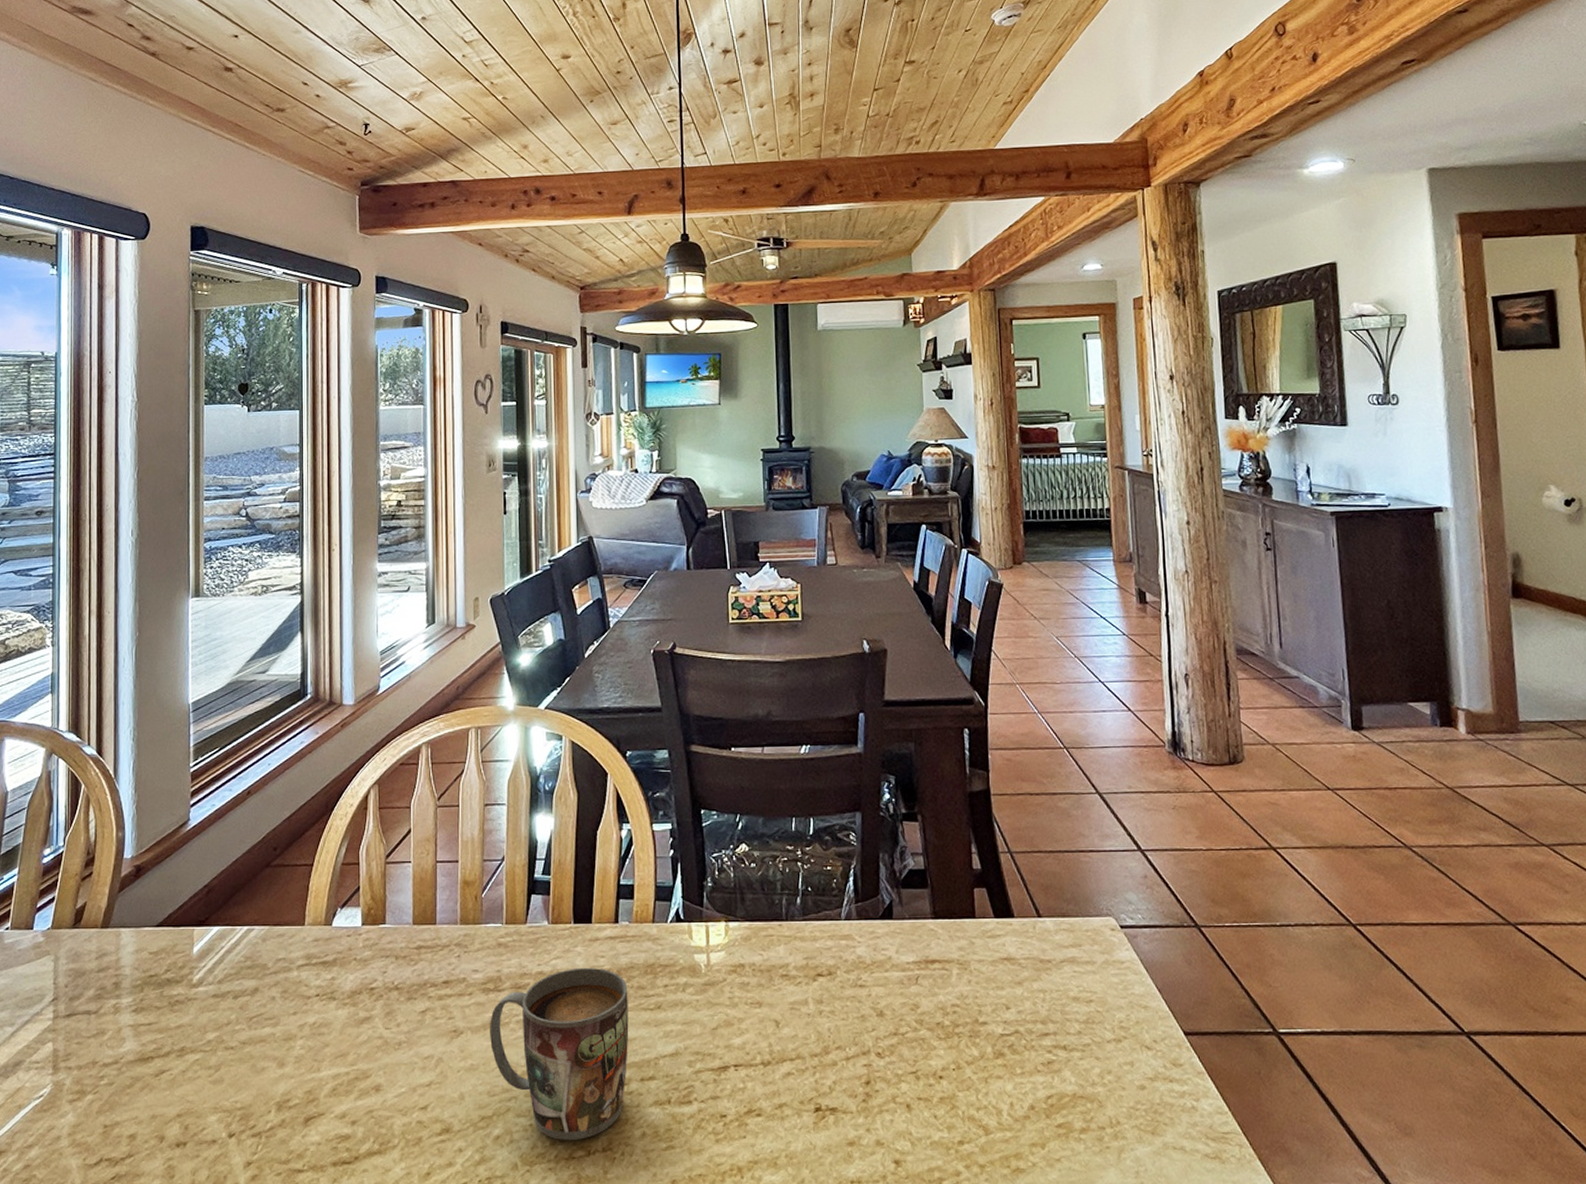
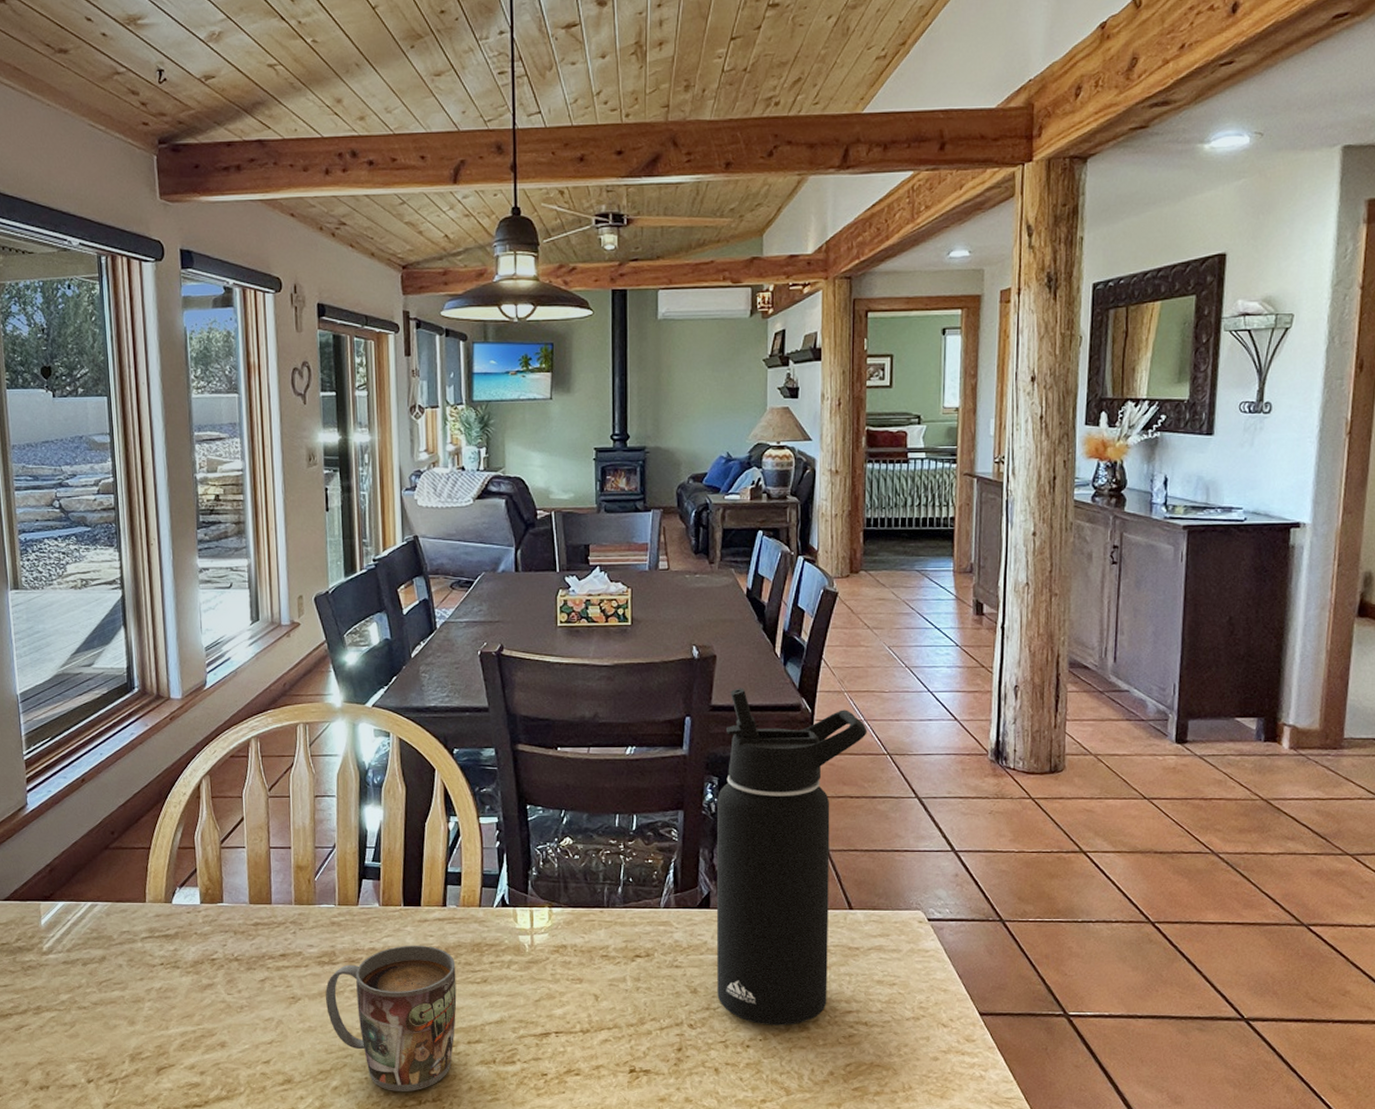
water bottle: none [895,682,1042,1052] -> present [717,688,867,1025]

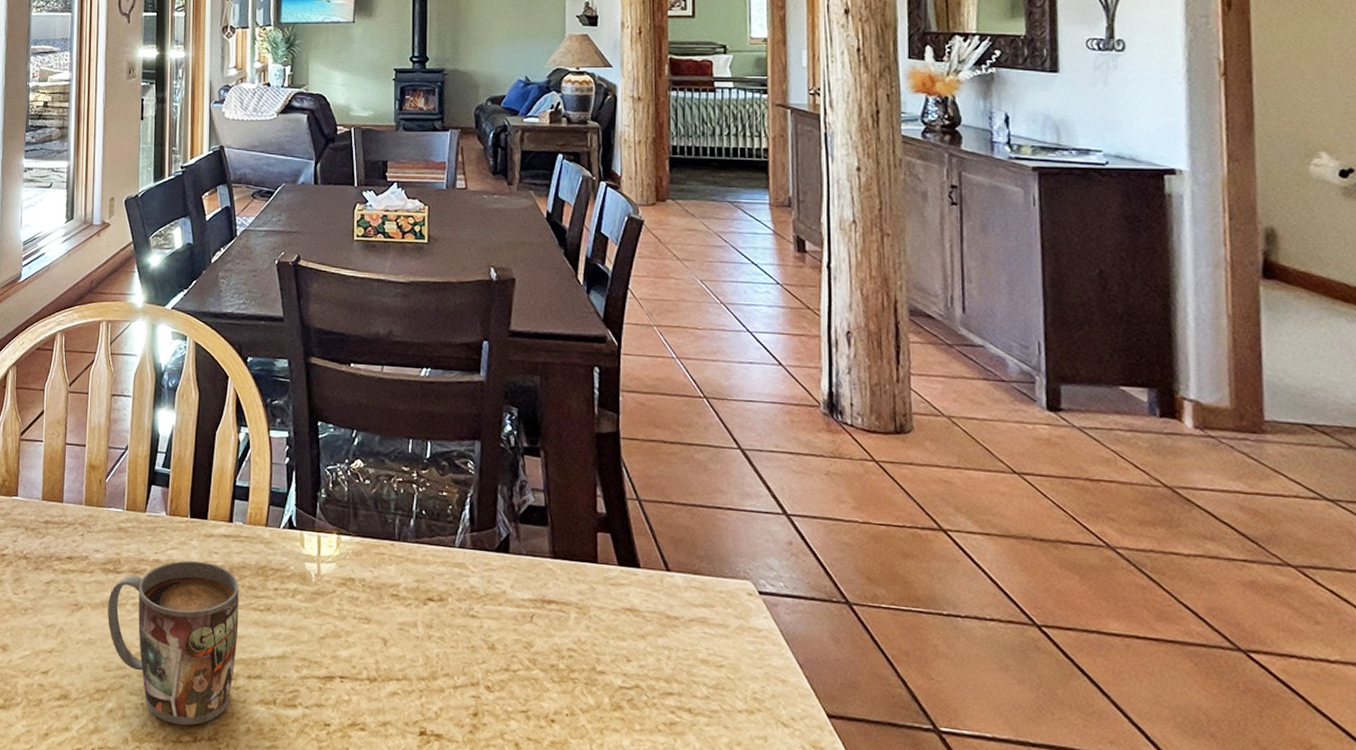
water bottle: present [717,688,867,1025] -> none [517,314,680,702]

